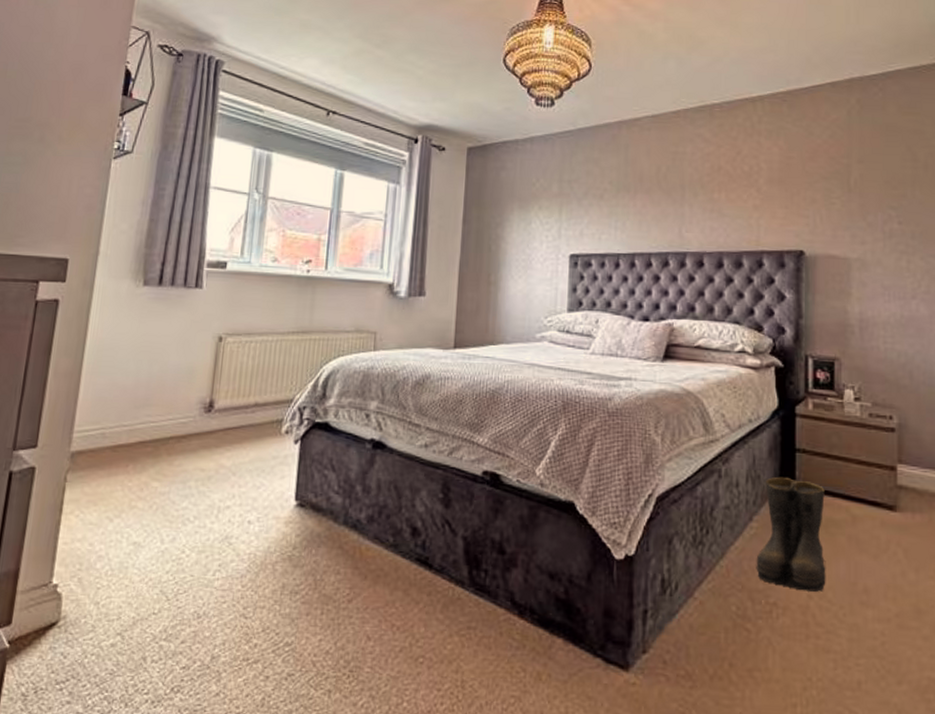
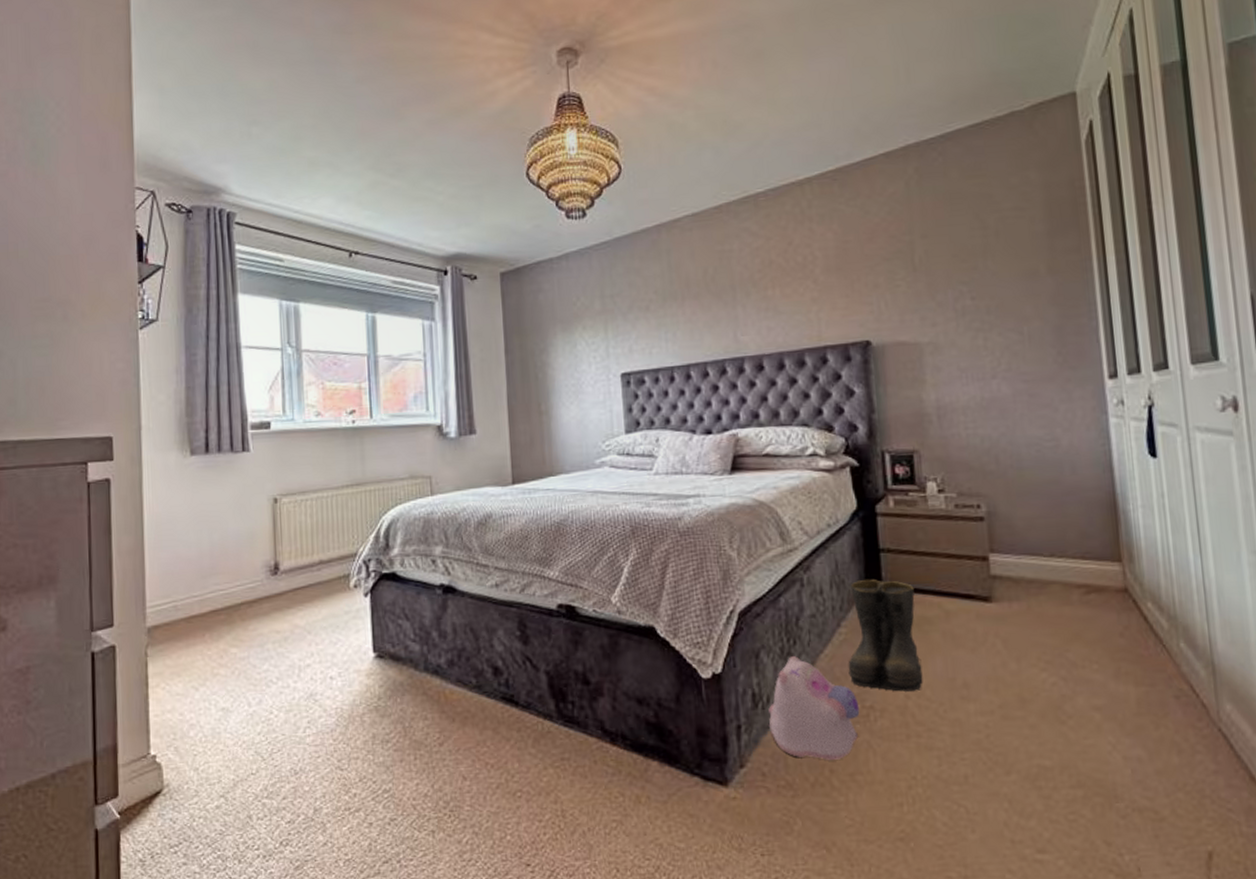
plush toy: none [675,545,763,654] -> present [768,656,860,760]

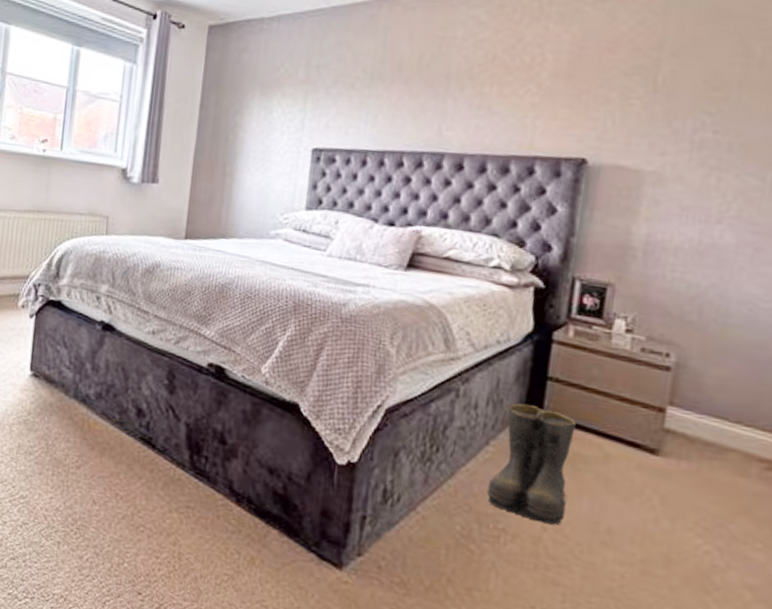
plush toy: present [768,656,860,760] -> none [394,462,492,572]

